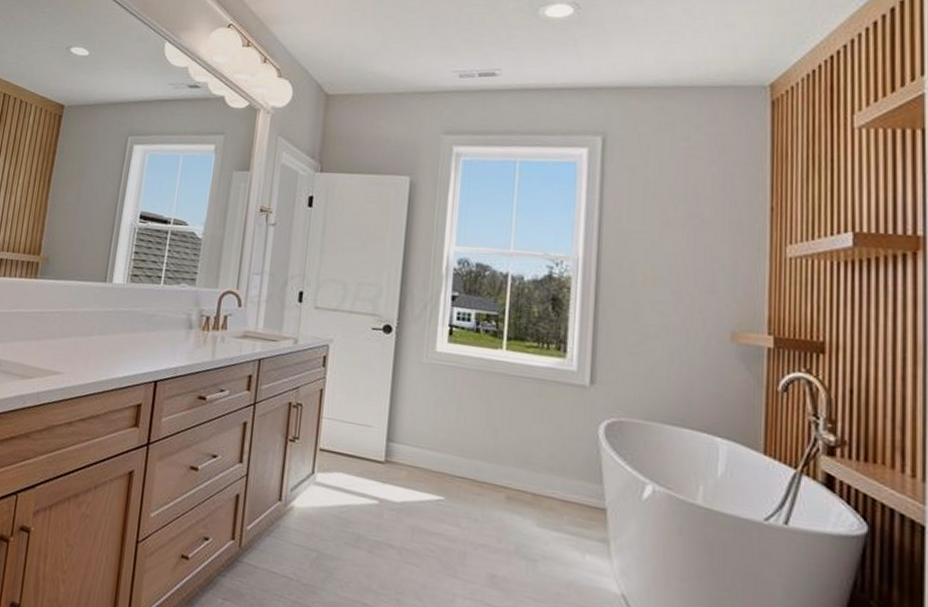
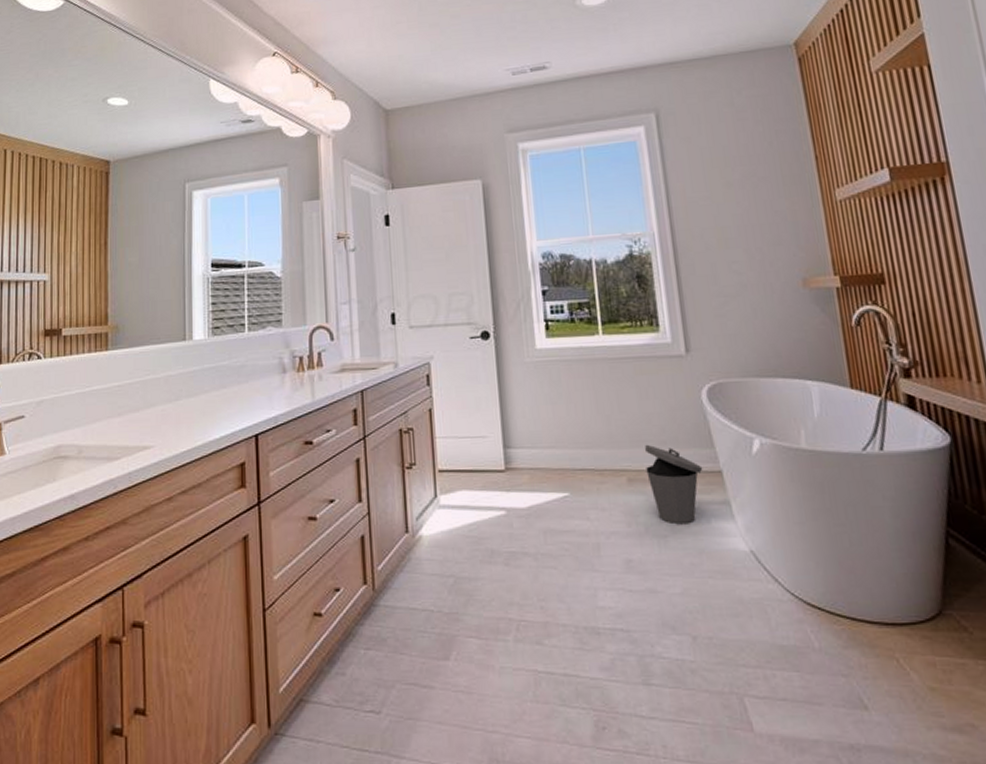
trash can: none [527,466,587,554] -> present [645,444,703,525]

